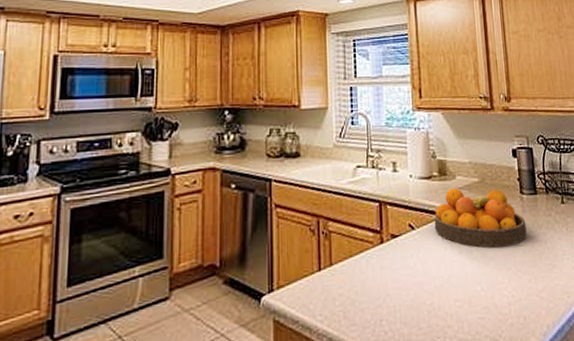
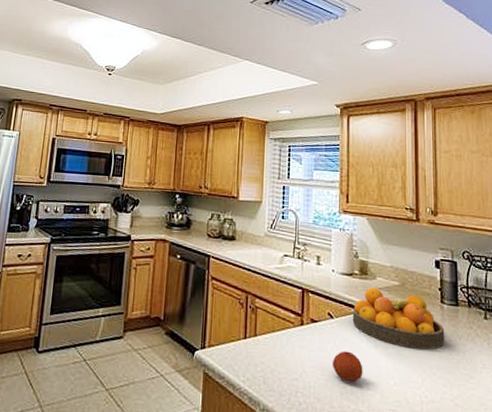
fruit: none [416,263,450,297] -> present [332,350,363,383]

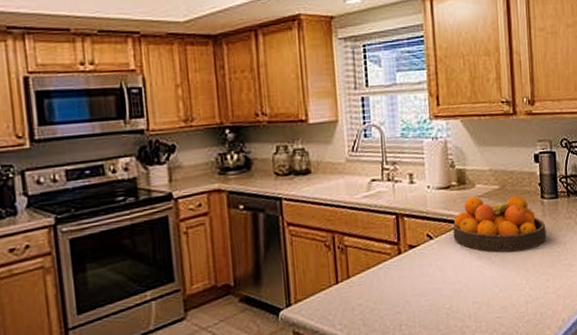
fruit: present [332,350,363,383] -> none [435,269,468,301]

